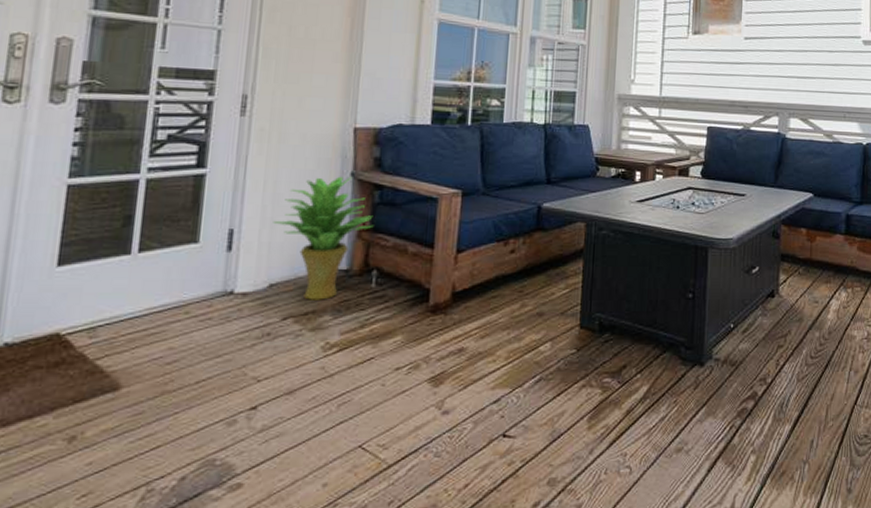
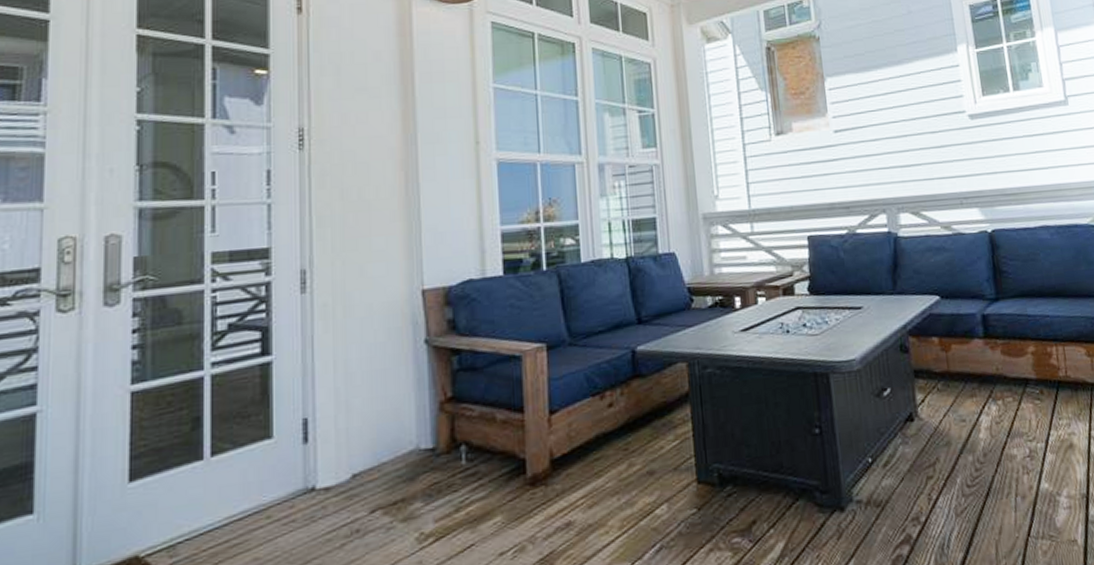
potted plant: present [273,176,374,300] -> none [348,344,456,488]

